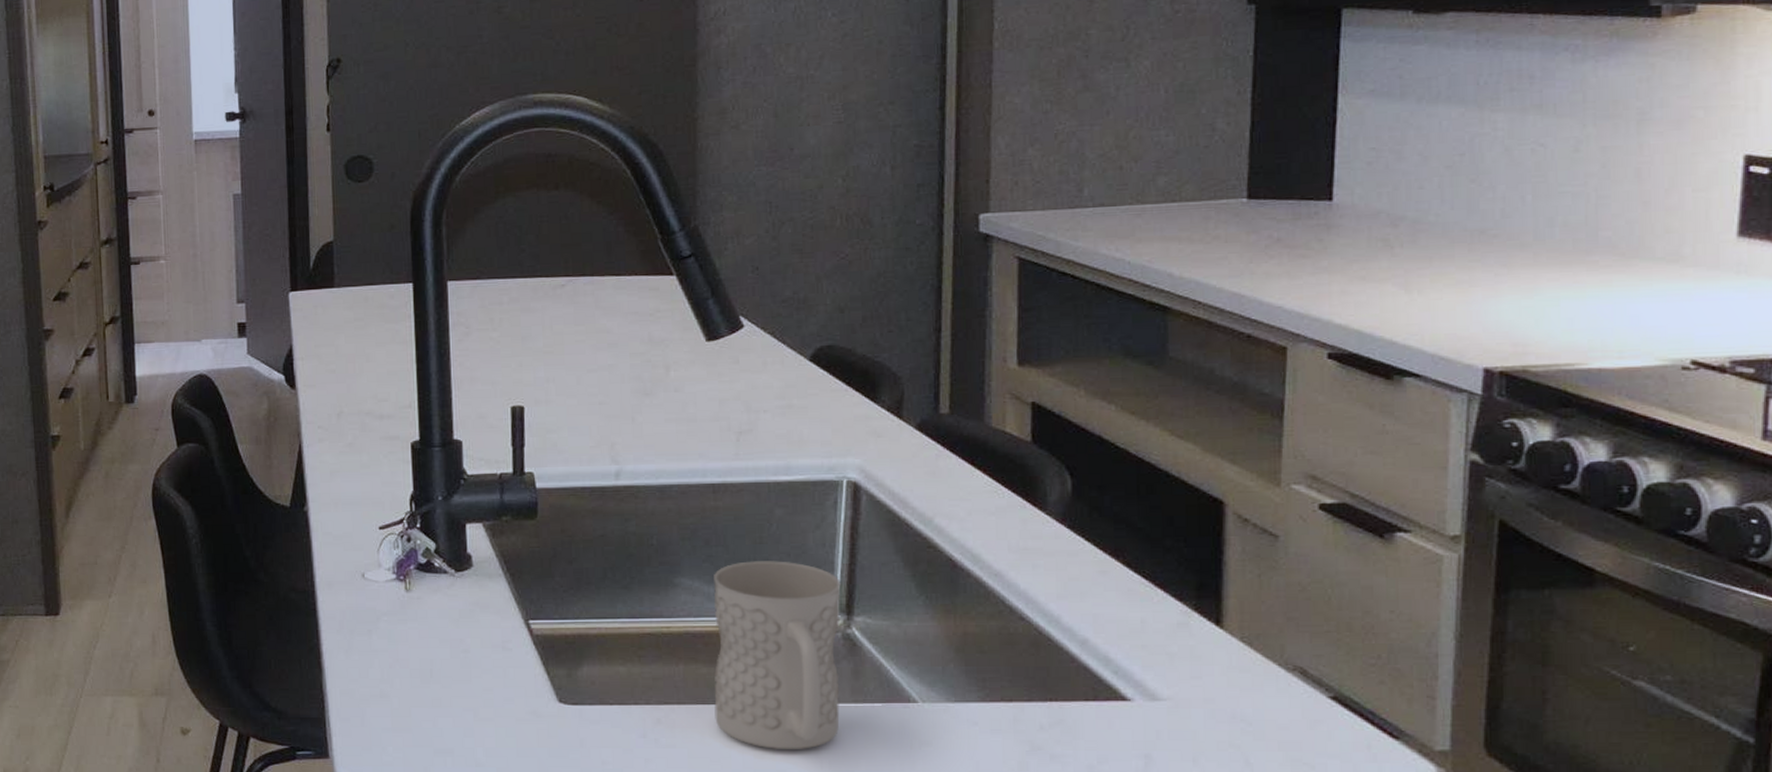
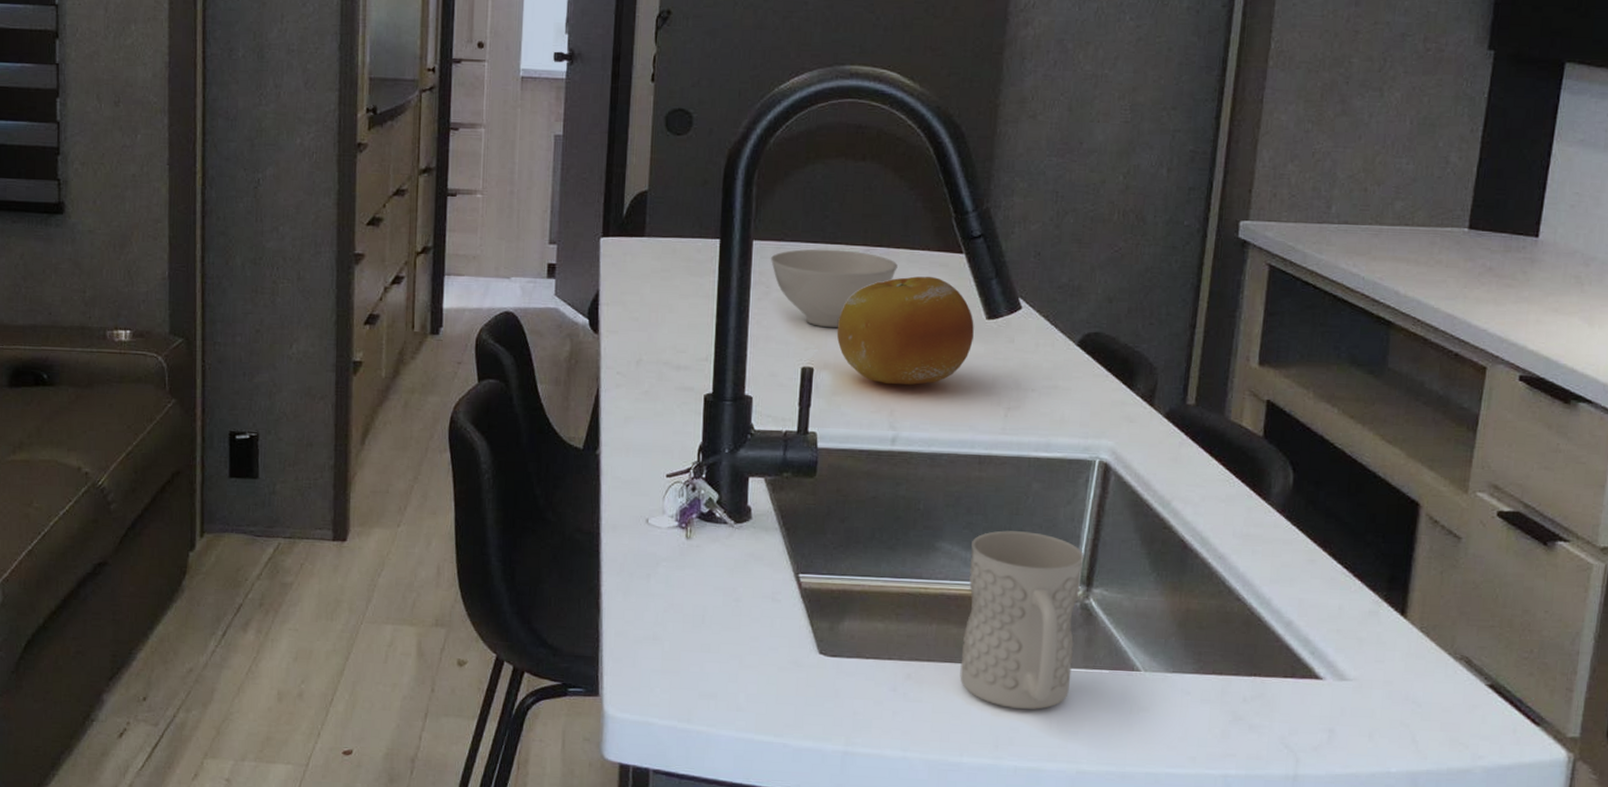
bowl: none [468,283,604,364] -> present [771,249,898,328]
fruit: none [545,302,694,418] -> present [836,276,974,385]

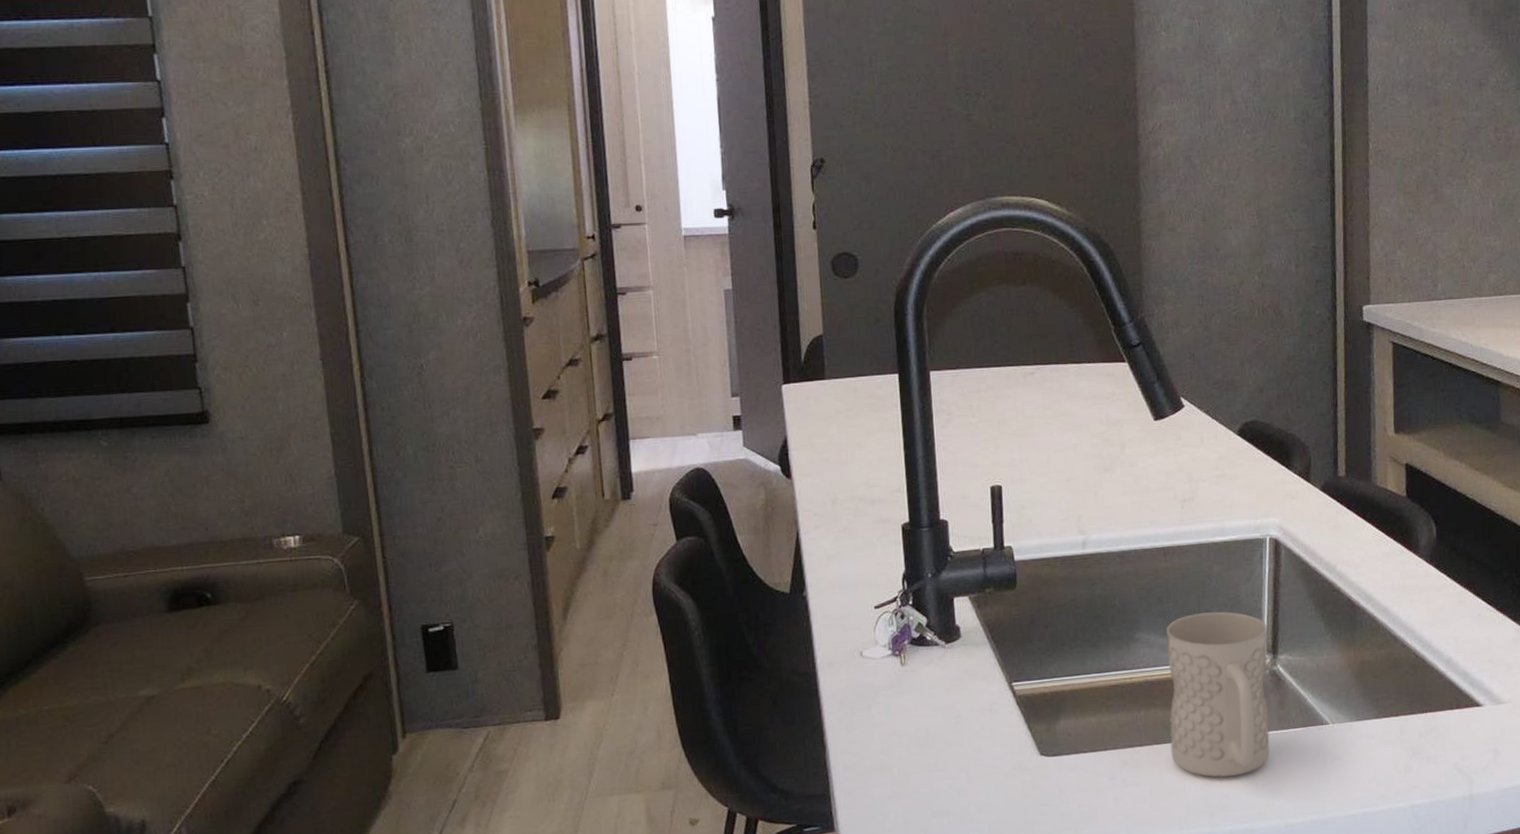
bowl: present [771,249,898,328] -> none [949,371,1068,446]
fruit: present [836,276,974,385] -> none [1019,387,1145,493]

